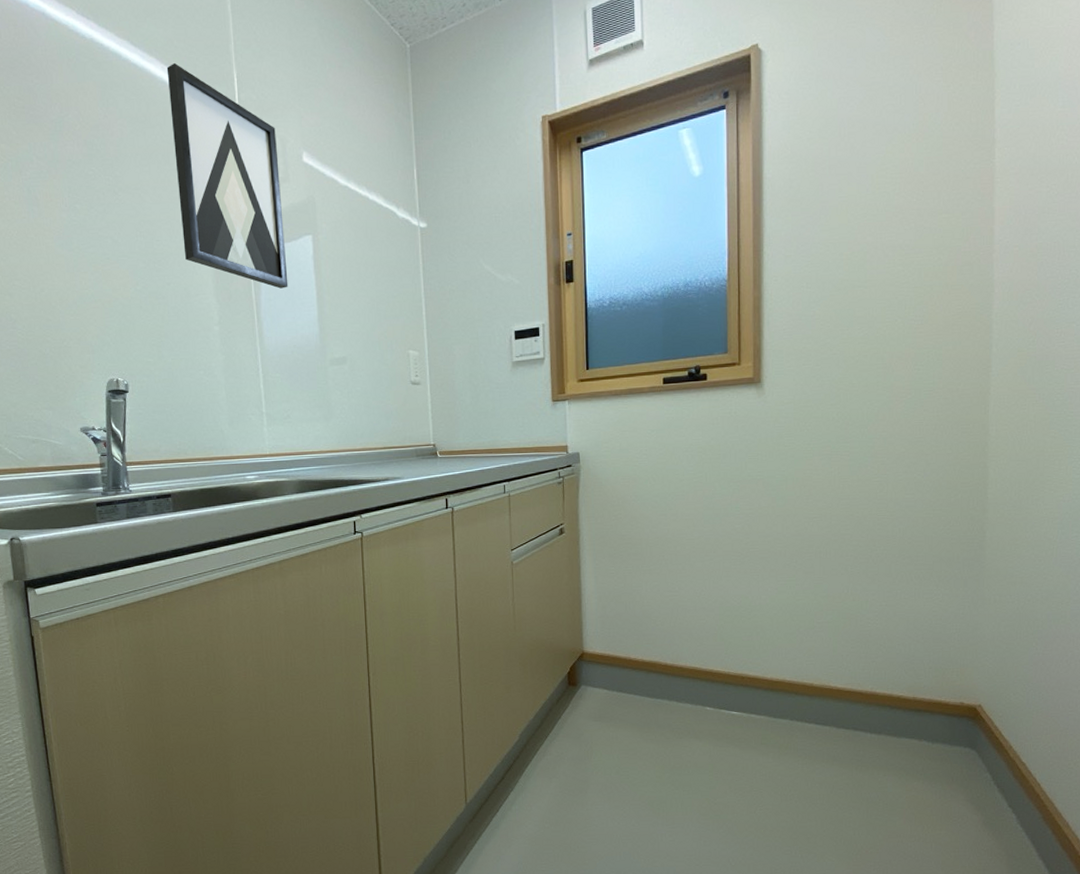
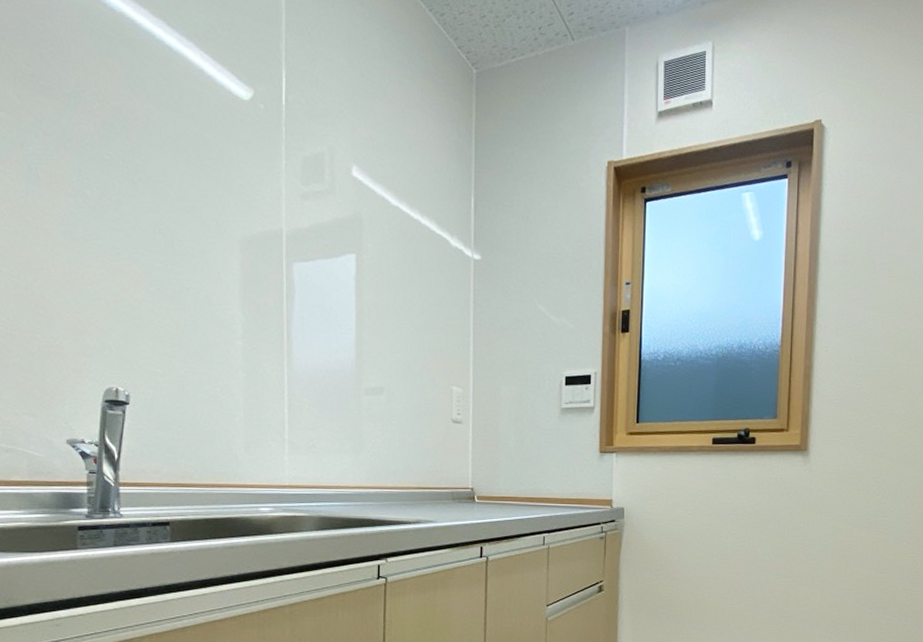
wall art: present [166,62,289,289] -> none [206,51,325,307]

